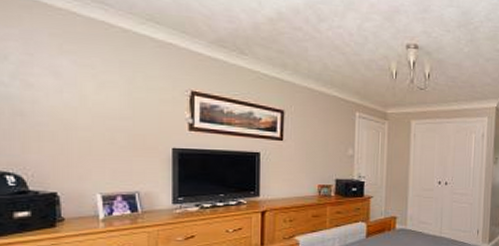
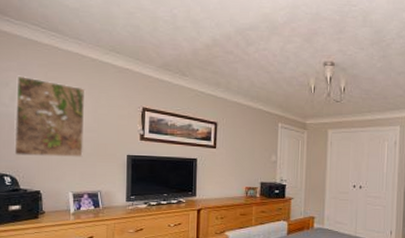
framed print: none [16,46,116,152] -> present [13,75,85,158]

